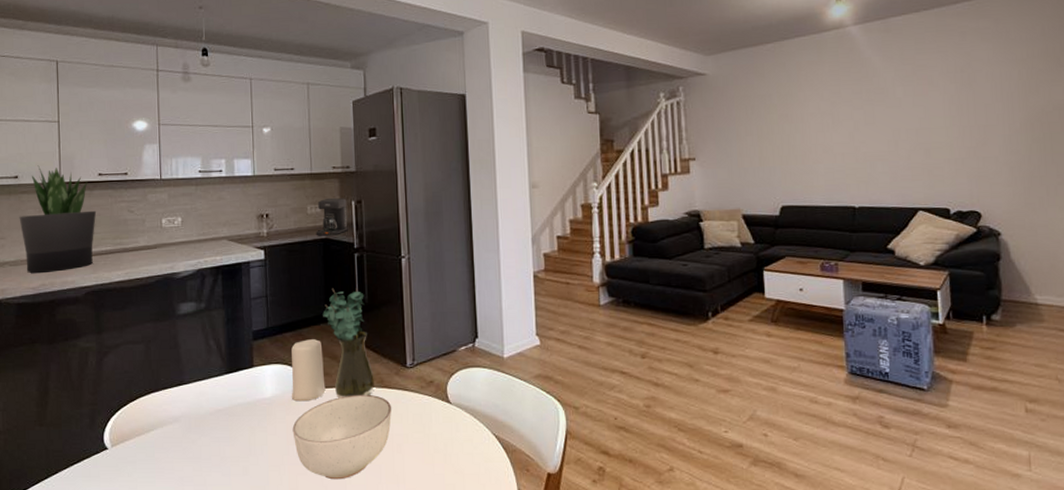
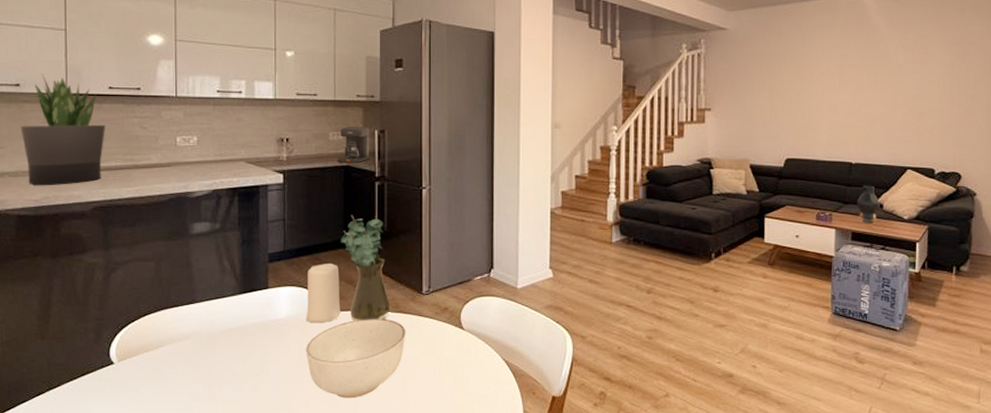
vase: none [865,230,891,272] -> present [857,185,880,223]

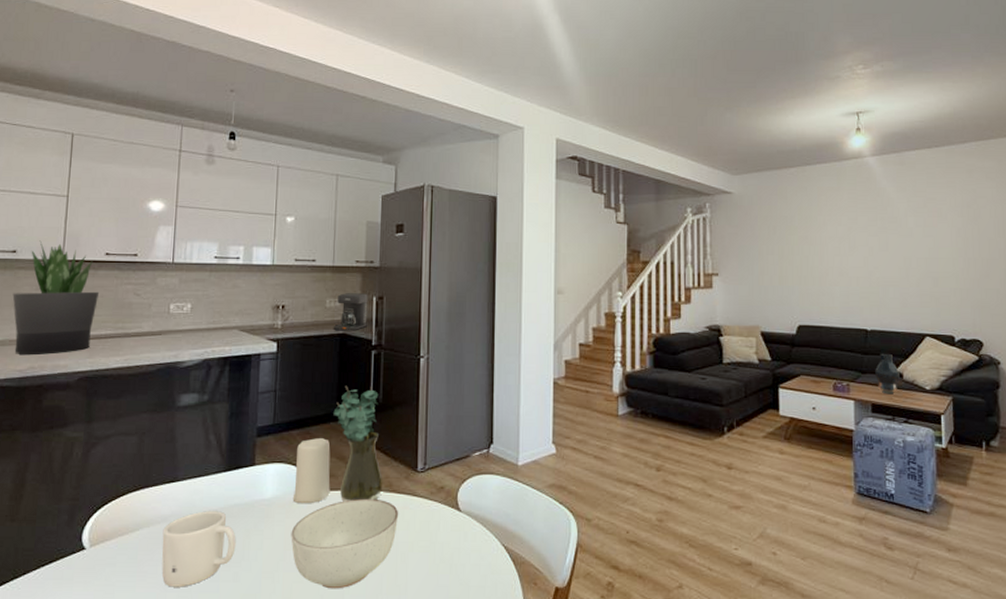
mug: none [185,330,255,397] -> present [161,511,236,587]

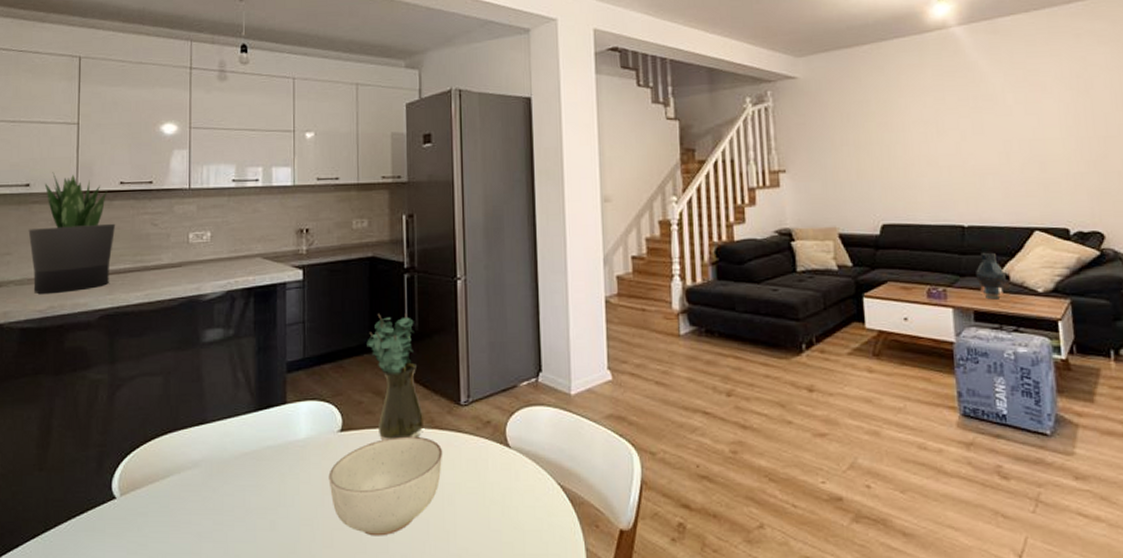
mug: present [161,511,236,587] -> none [194,454,271,537]
candle: present [292,438,331,504] -> none [328,372,368,444]
coffee maker: present [333,292,368,331] -> none [361,211,398,254]

